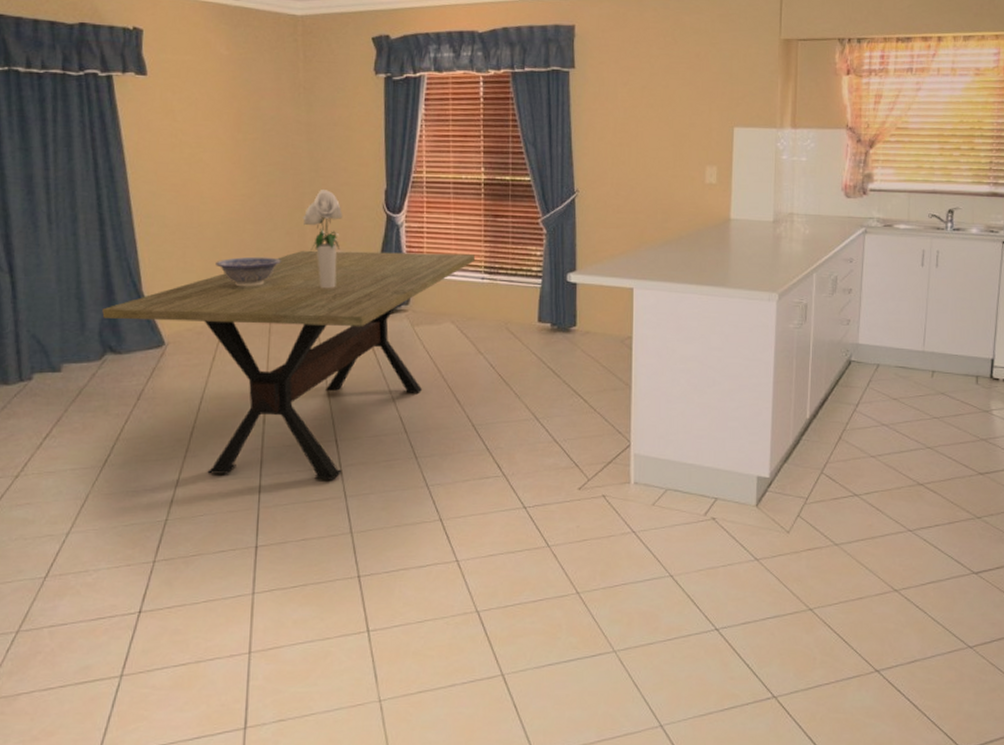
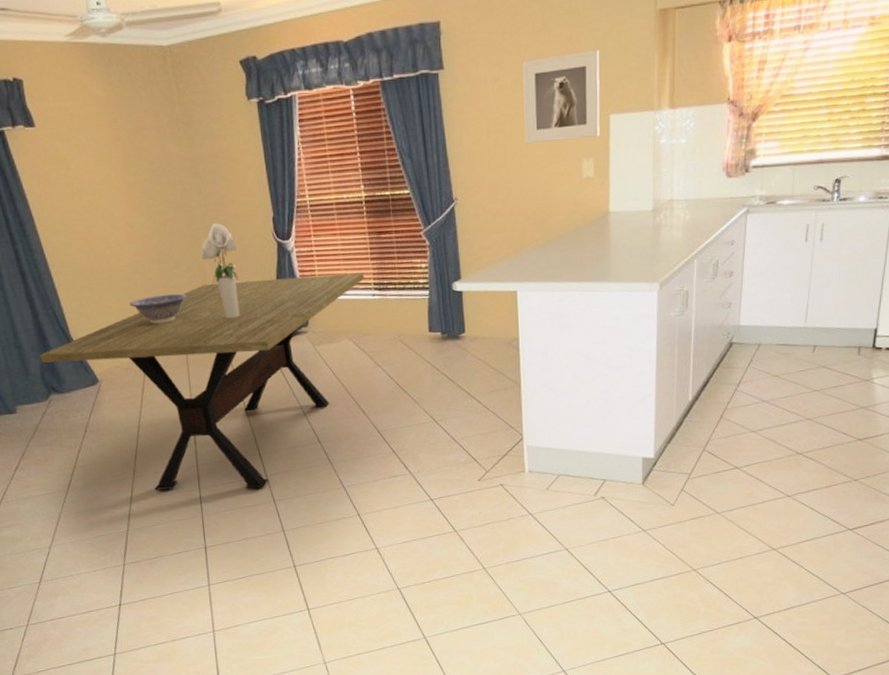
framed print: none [651,67,726,147] -> present [522,49,600,144]

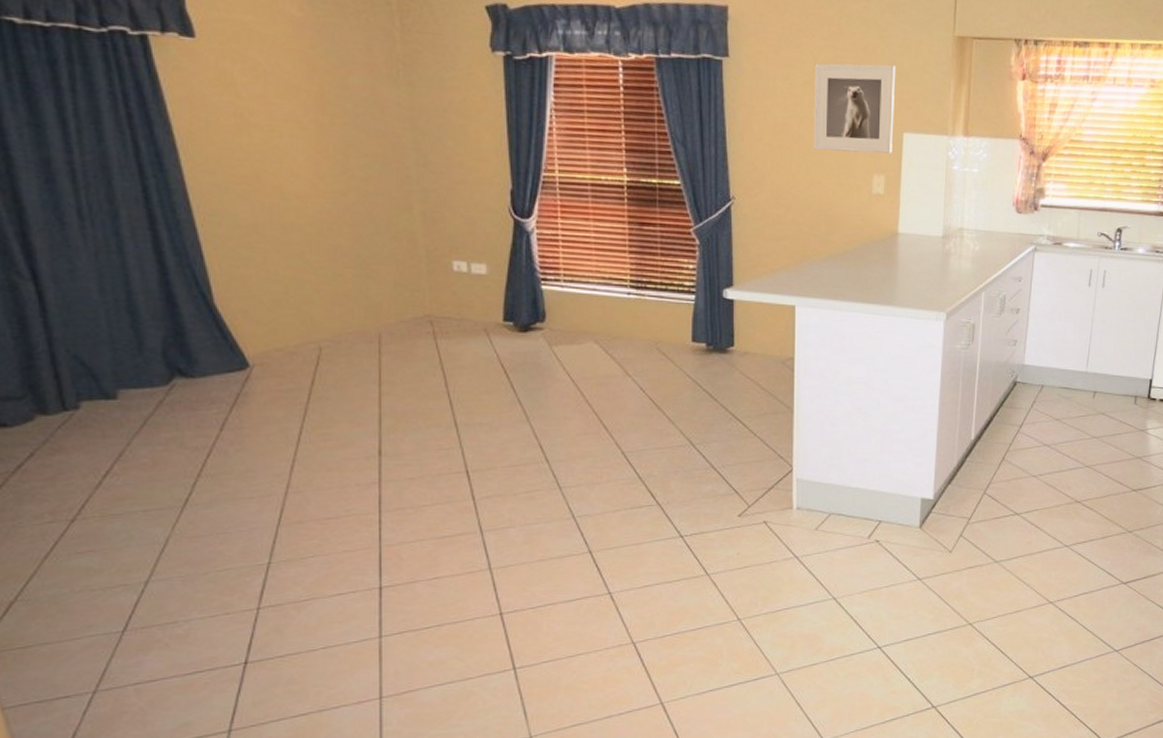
dining table: present [40,273,364,490] -> none [164,258,619,515]
decorative bowl: present [130,293,187,324] -> none [306,265,388,301]
bouquet: present [200,223,240,319] -> none [411,188,462,304]

